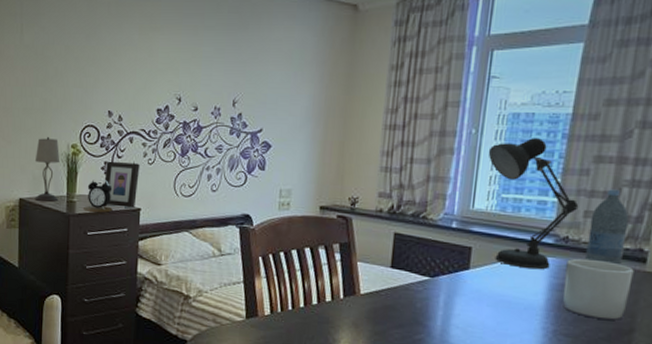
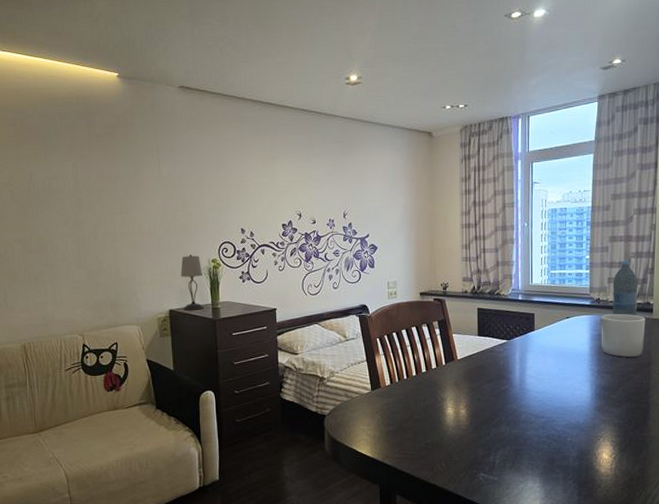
alarm clock: present [84,179,113,213] -> none [227,286,253,315]
picture frame: present [104,161,140,208] -> none [243,270,273,309]
desk lamp: present [488,138,579,269] -> none [537,226,604,325]

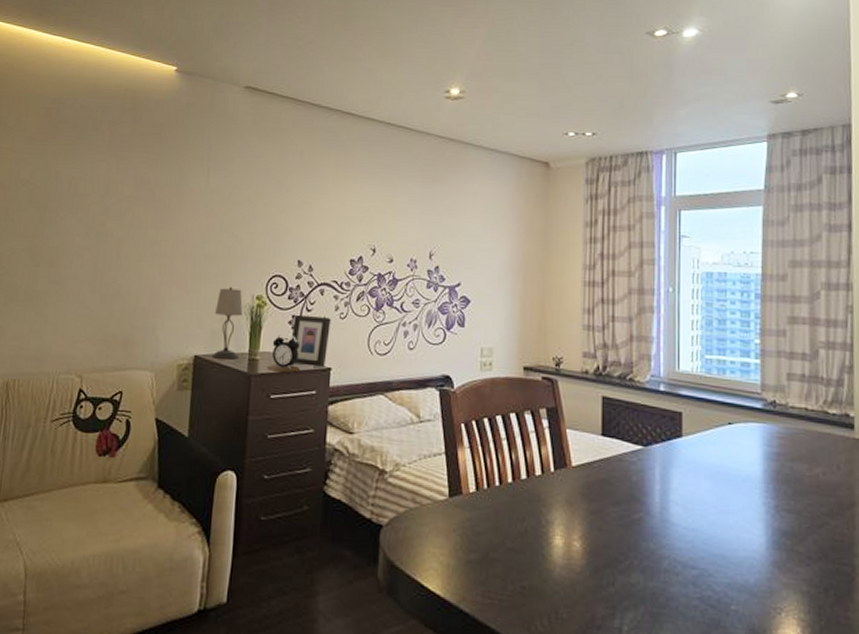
alarm clock: none [227,286,253,315] -> present [267,334,301,373]
picture frame: none [243,270,273,309] -> present [291,314,331,367]
mug: present [601,313,646,358] -> none [778,424,845,493]
water bottle: present [613,260,638,316] -> none [794,351,831,432]

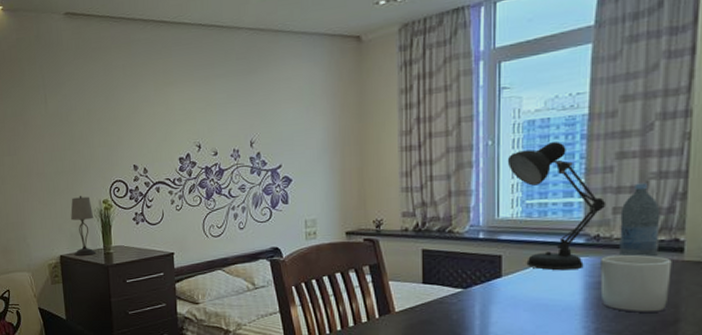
alarm clock: present [267,334,301,373] -> none [120,229,148,261]
picture frame: present [291,314,331,367] -> none [136,211,169,254]
desk lamp: none [687,297,781,436] -> present [507,142,607,270]
mug: none [778,424,845,493] -> present [600,254,672,313]
water bottle: none [794,351,831,432] -> present [619,183,661,258]

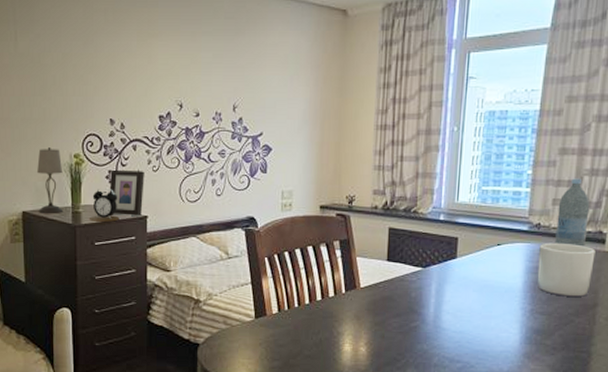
alarm clock: none [120,229,148,261] -> present [90,188,120,222]
picture frame: none [136,211,169,254] -> present [109,169,144,216]
desk lamp: present [507,142,607,270] -> none [469,134,548,254]

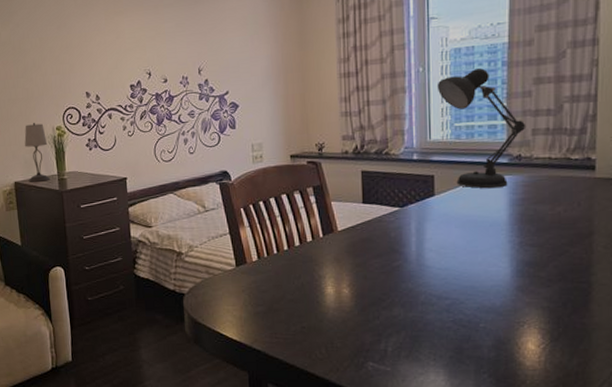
alarm clock: present [90,188,120,222] -> none [74,155,101,186]
picture frame: present [109,169,144,216] -> none [90,137,122,179]
desk lamp: none [469,134,548,254] -> present [437,68,526,188]
mug: present [537,242,596,297] -> none [523,172,585,227]
water bottle: present [555,178,590,247] -> none [539,106,574,175]

